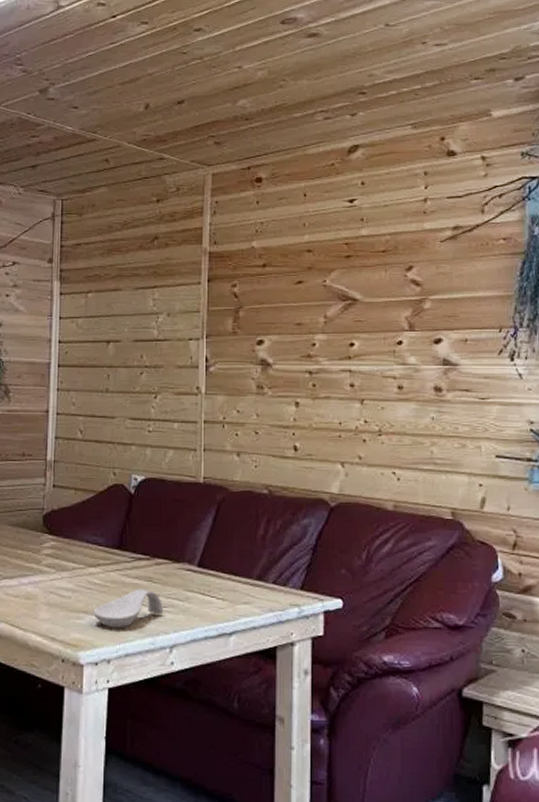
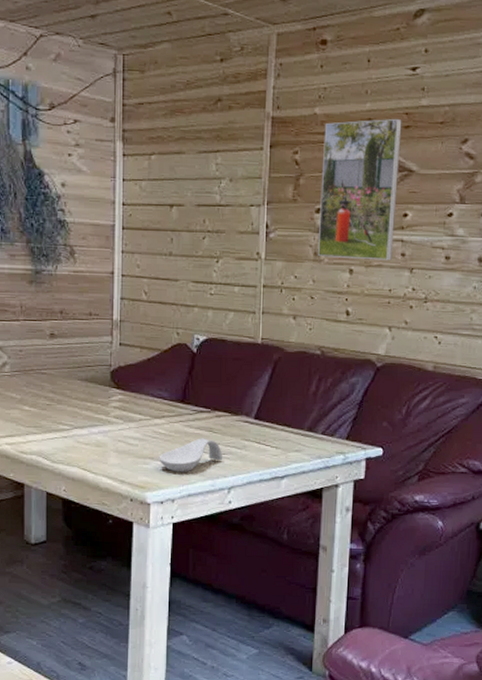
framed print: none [260,248,343,392] -> present [317,118,402,261]

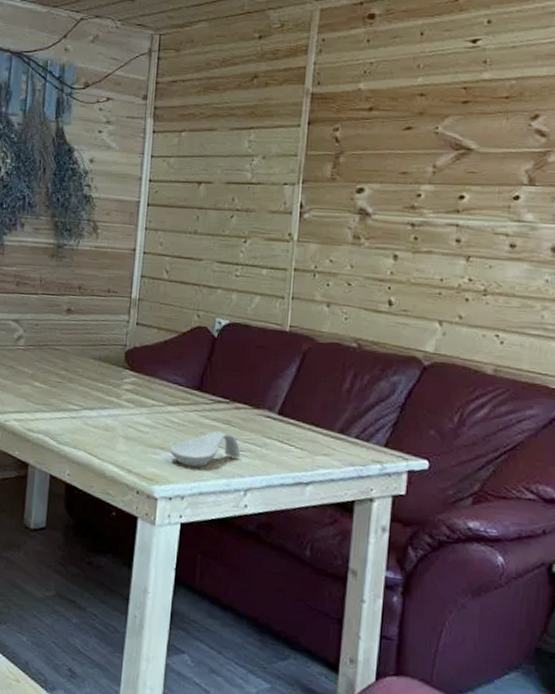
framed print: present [317,118,402,261] -> none [356,93,460,247]

